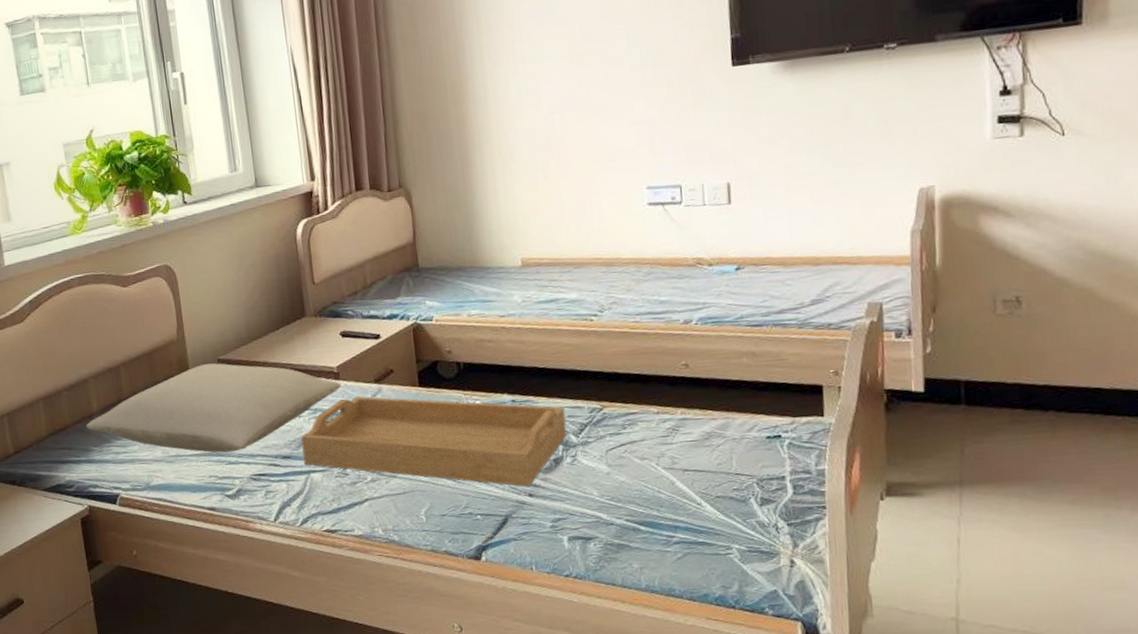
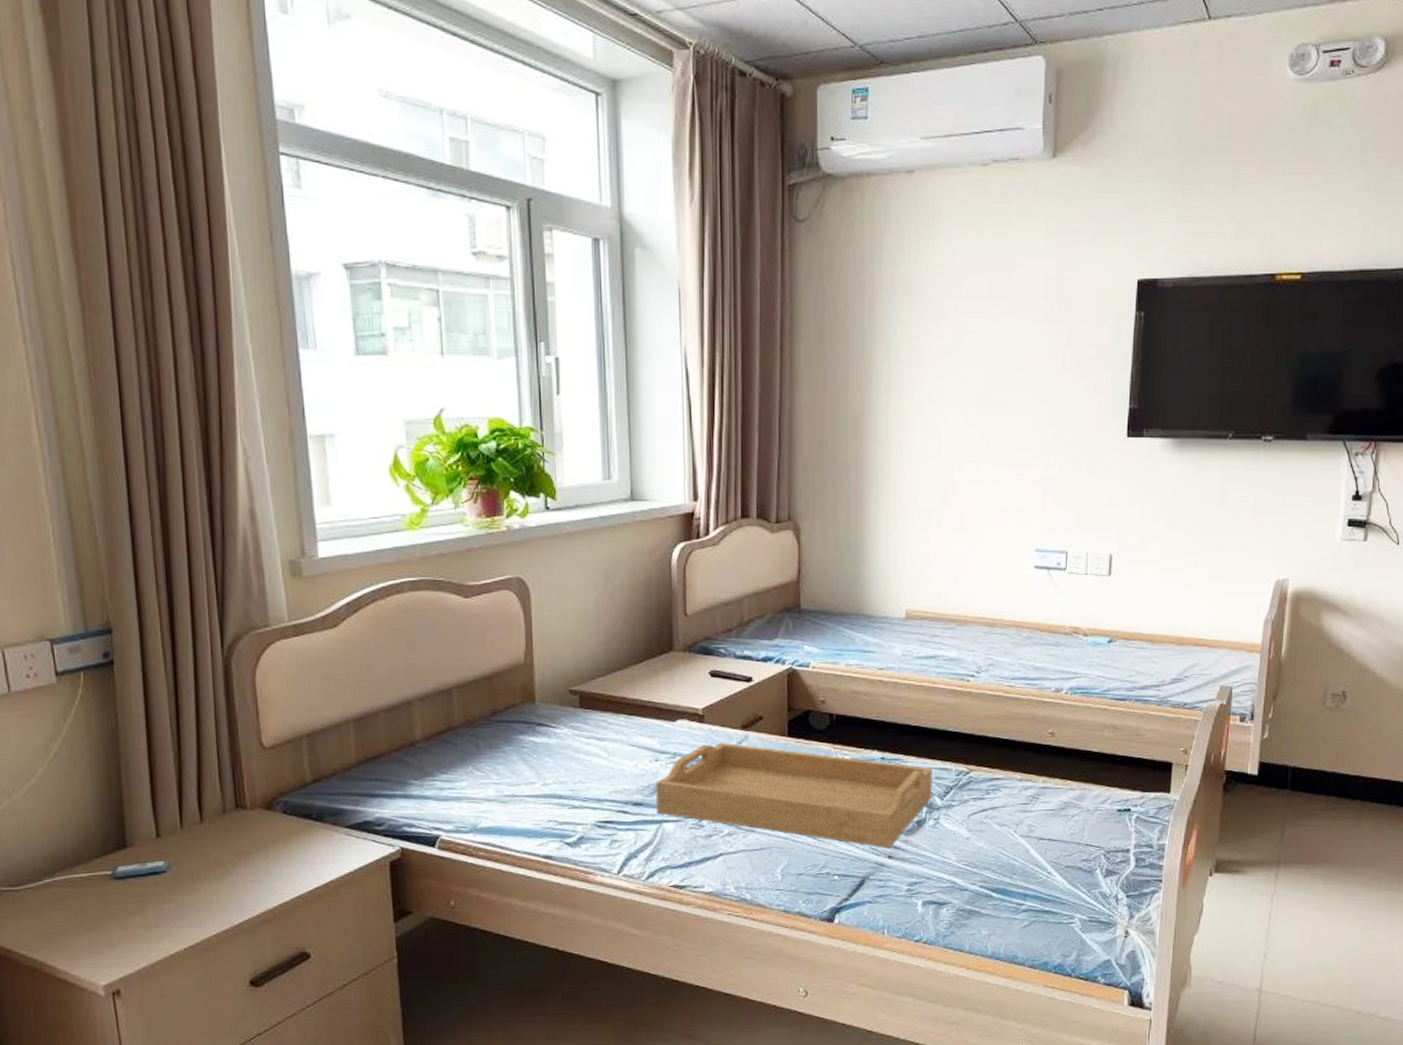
pillow: present [86,363,342,453] -> none [406,694,706,795]

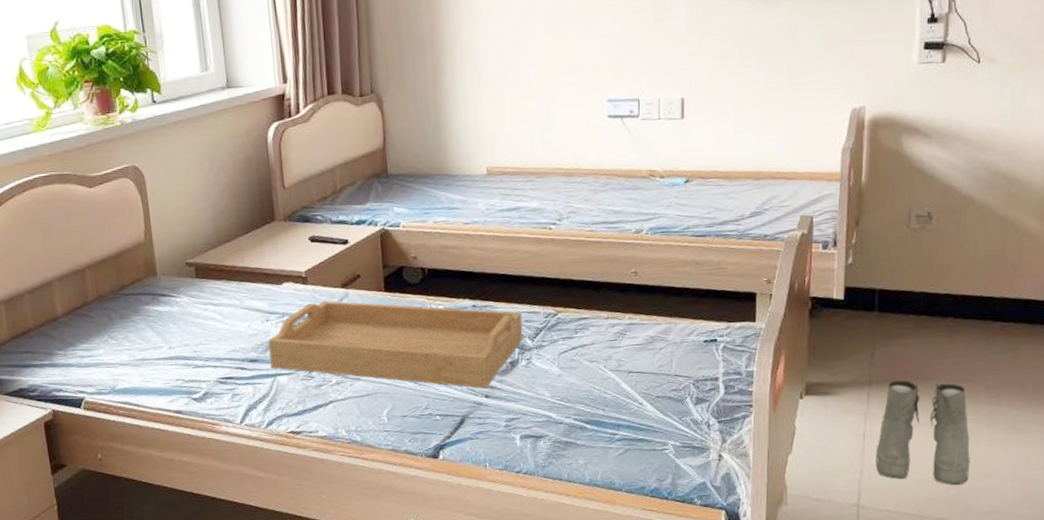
boots: none [1280,862,1371,973] -> present [876,380,970,486]

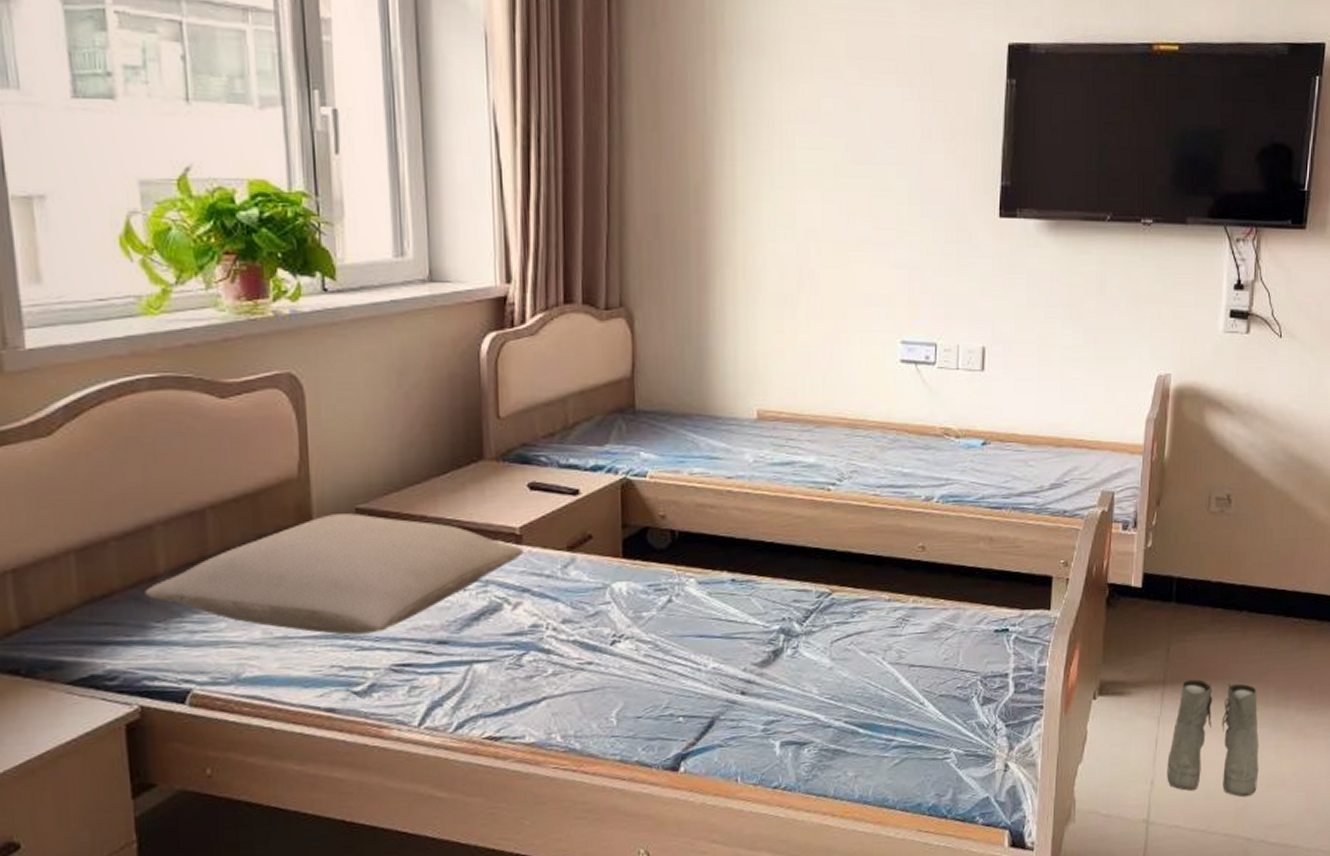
pillow: none [50,266,309,357] -> present [145,513,524,635]
serving tray: present [268,300,523,389] -> none [464,566,790,683]

